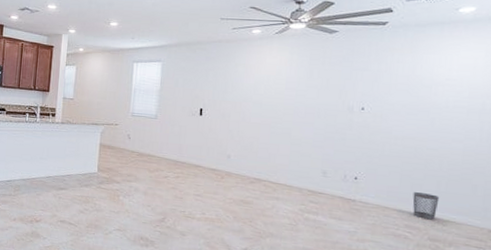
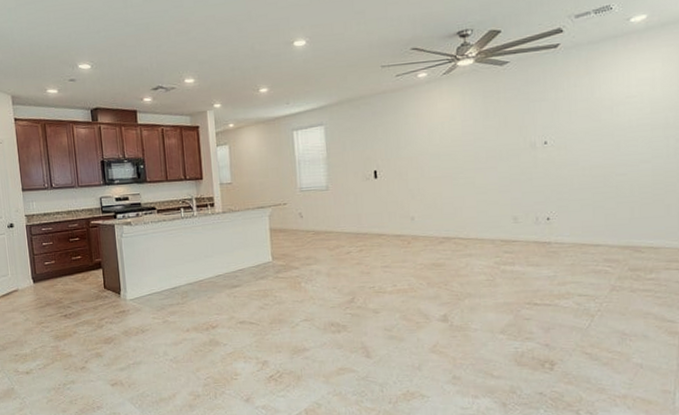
wastebasket: present [412,192,440,220] -> none [608,222,635,250]

